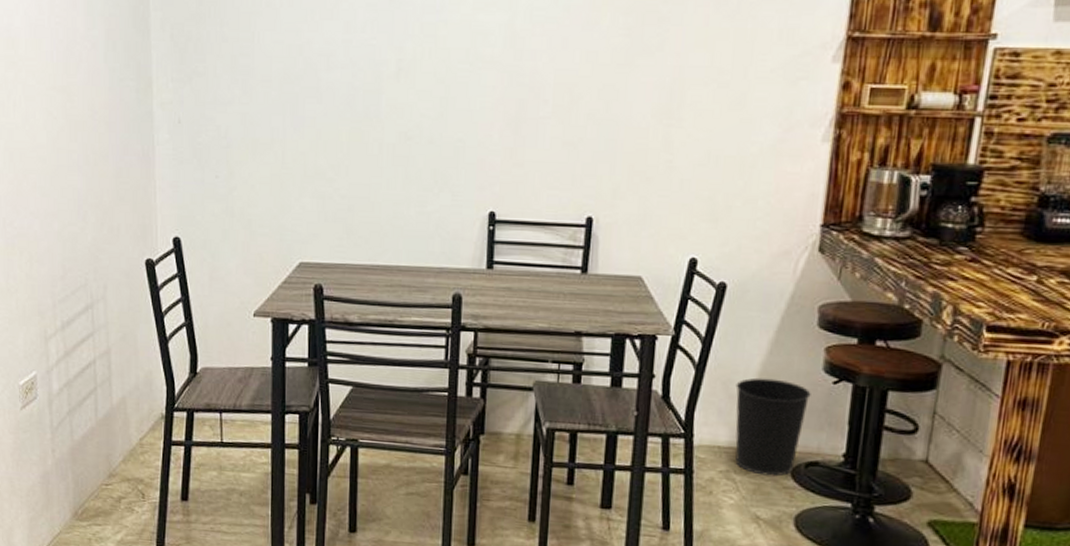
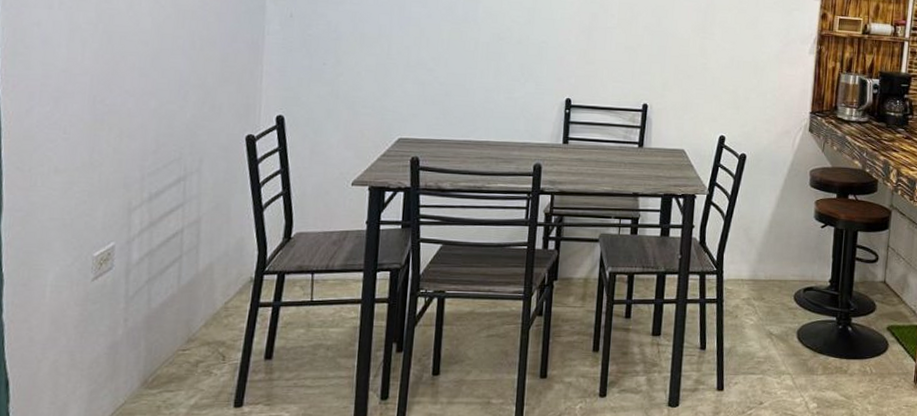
wastebasket: present [735,377,811,477] -> none [753,225,806,300]

